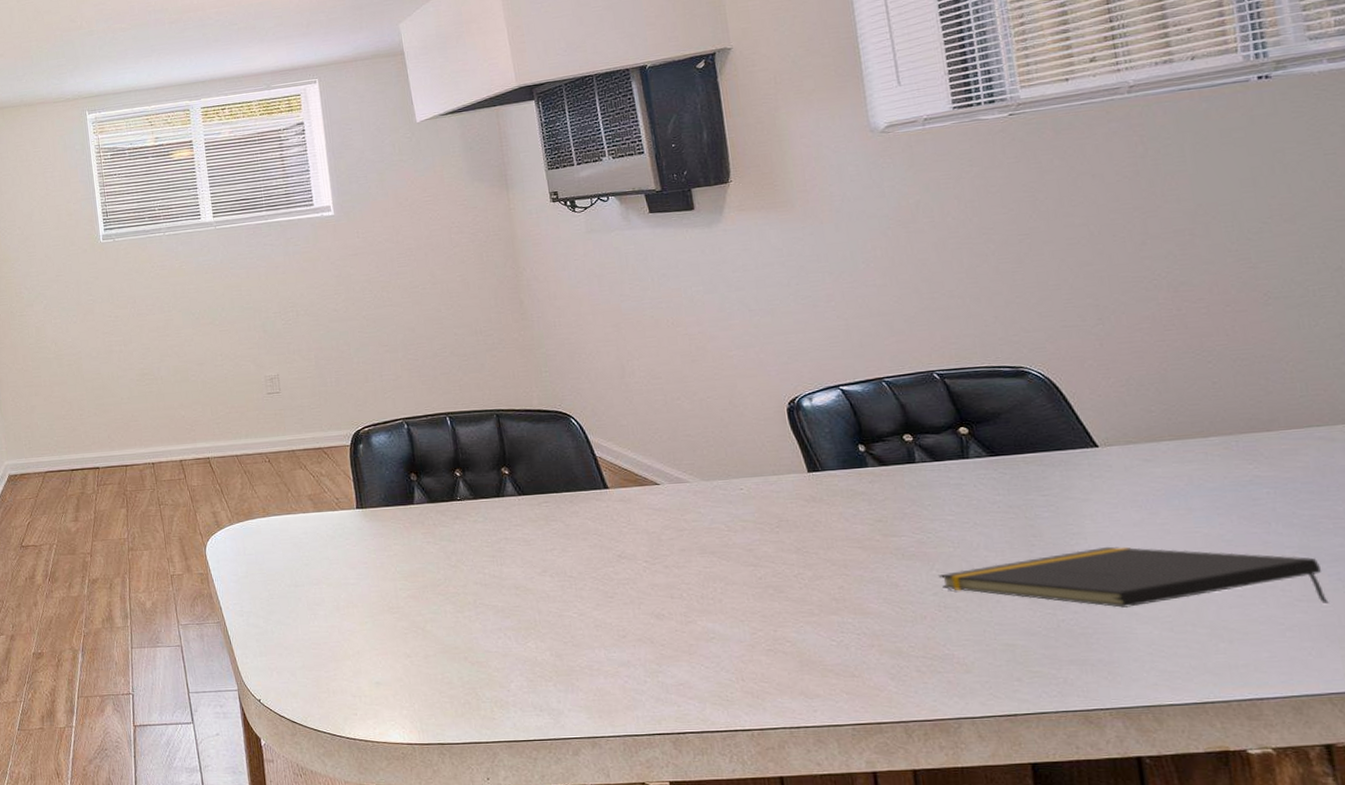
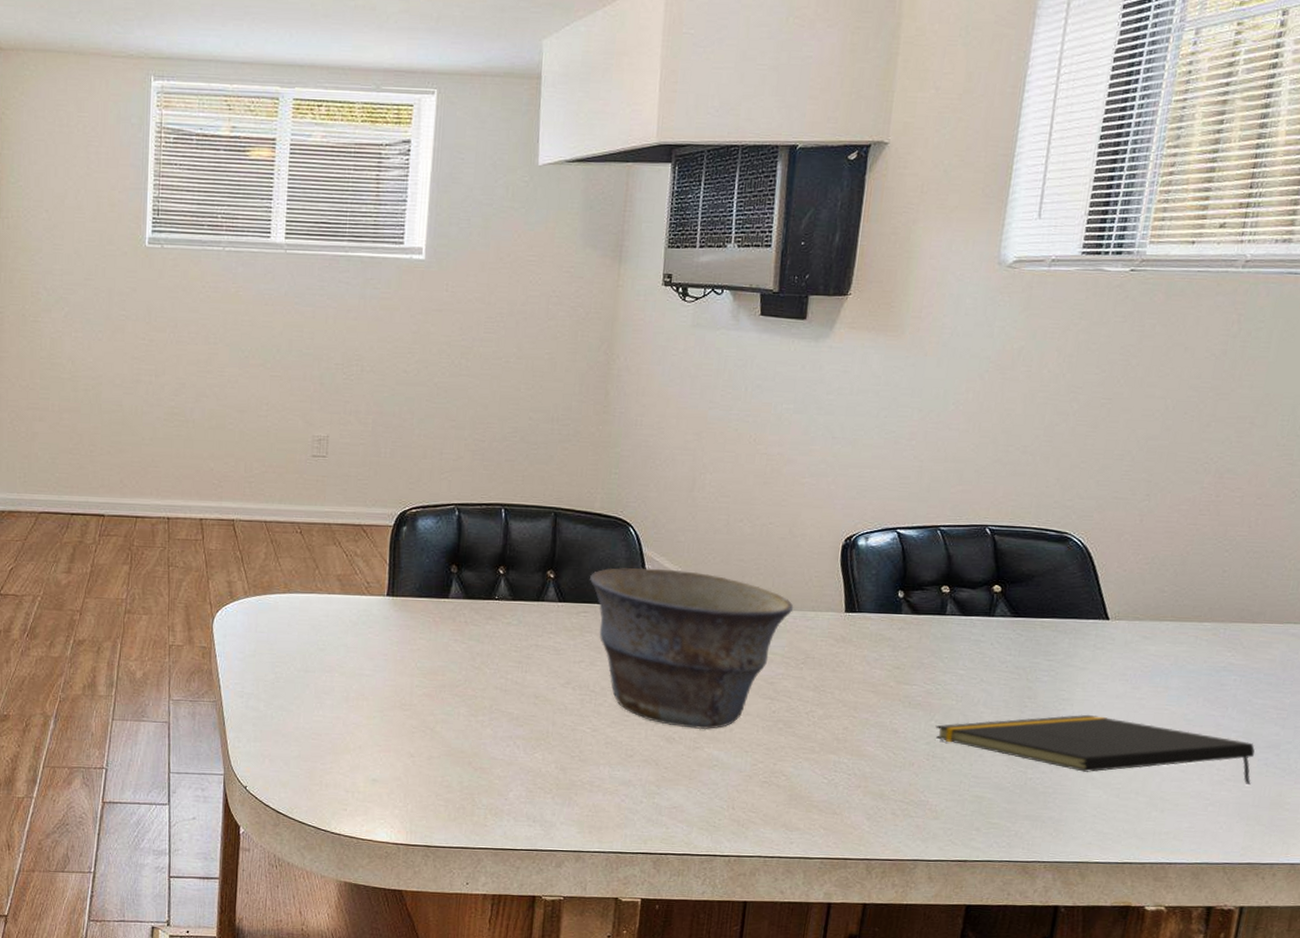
bowl: none [543,451,754,604] -> present [590,567,794,730]

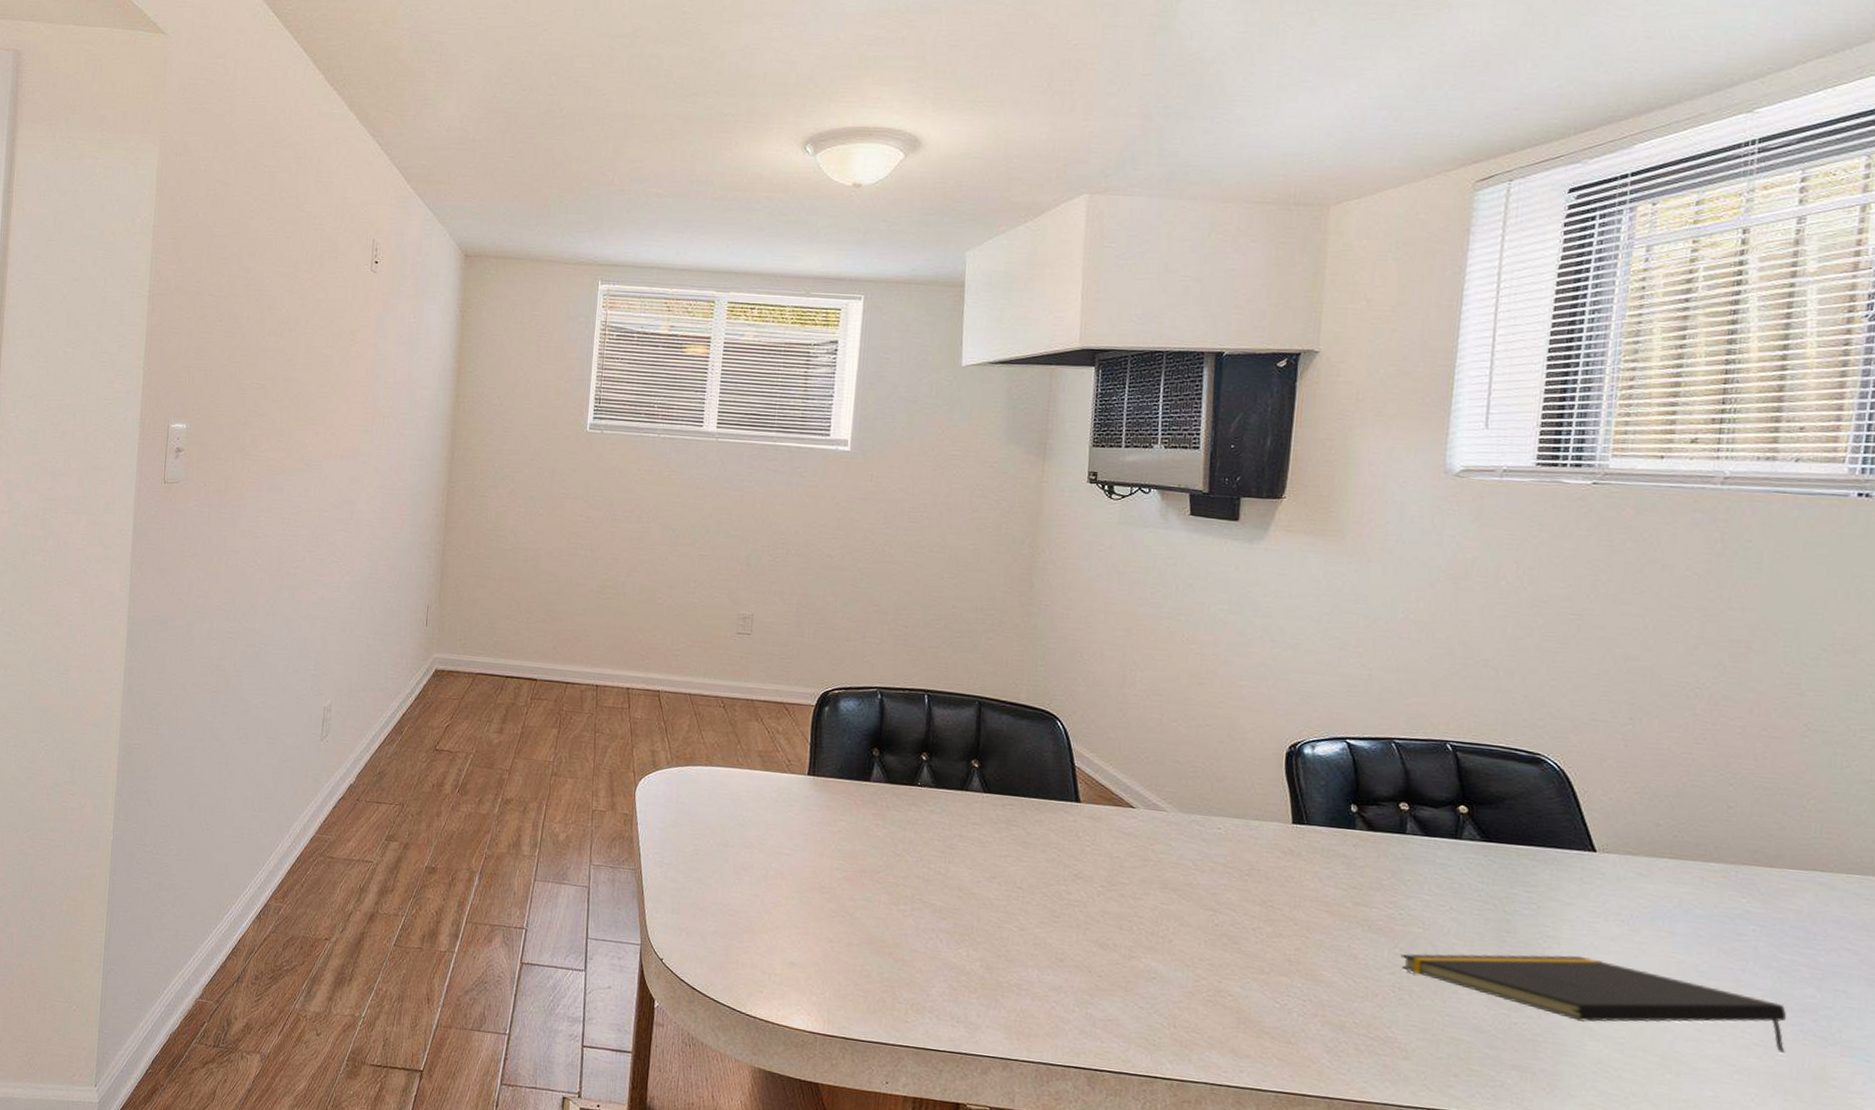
bowl: present [590,567,794,730] -> none [1016,760,1236,939]

